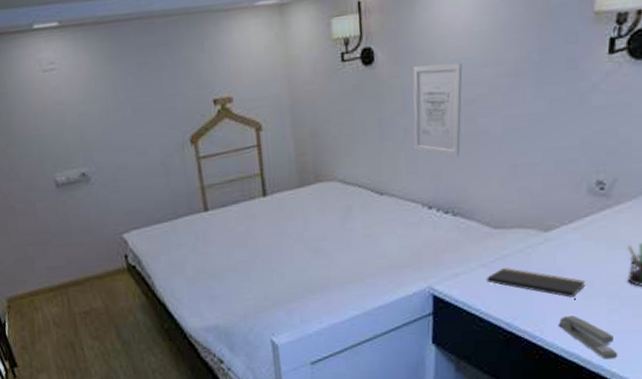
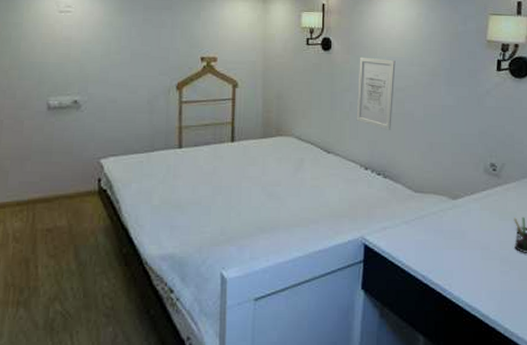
notepad: present [486,267,585,300] -> none [408,226,483,260]
stapler: present [558,316,618,360] -> none [463,274,509,316]

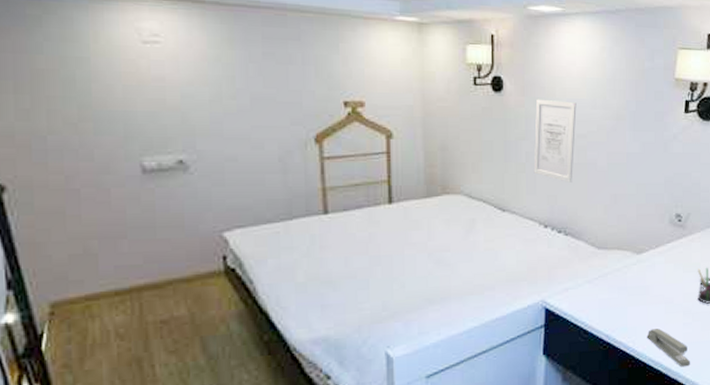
stapler: none [463,274,509,316] -> present [646,328,691,367]

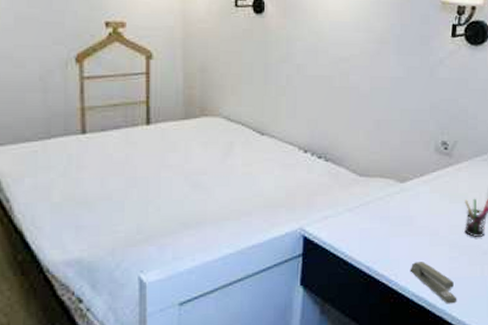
wall art: present [533,99,577,183] -> none [294,21,339,107]

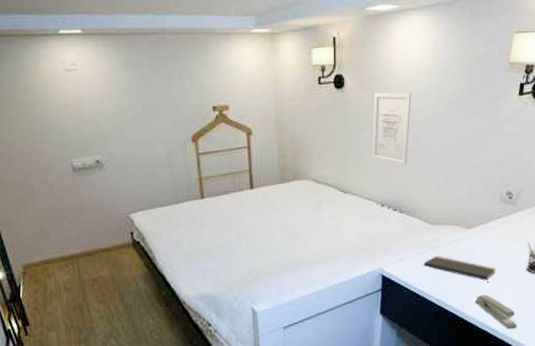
wall art: none [294,21,339,107] -> present [372,92,412,166]
notepad: none [351,213,432,247] -> present [423,255,496,283]

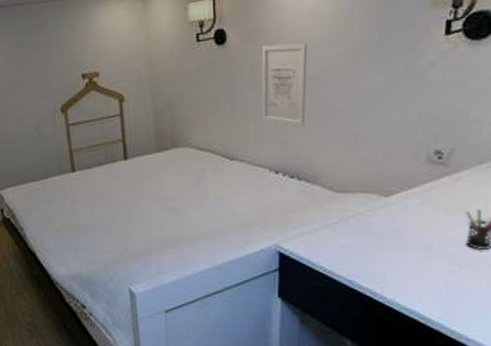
notepad: present [423,255,496,283] -> none [330,228,424,261]
stapler: present [475,295,518,330] -> none [398,275,458,318]

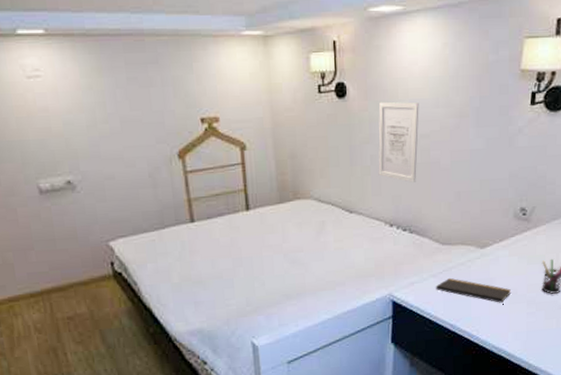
notepad: none [330,228,424,261] -> present [436,277,511,305]

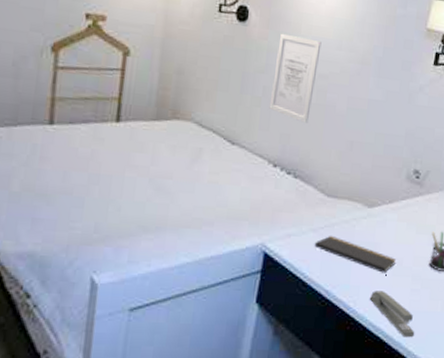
stapler: none [490,318,534,354] -> present [369,291,415,338]

